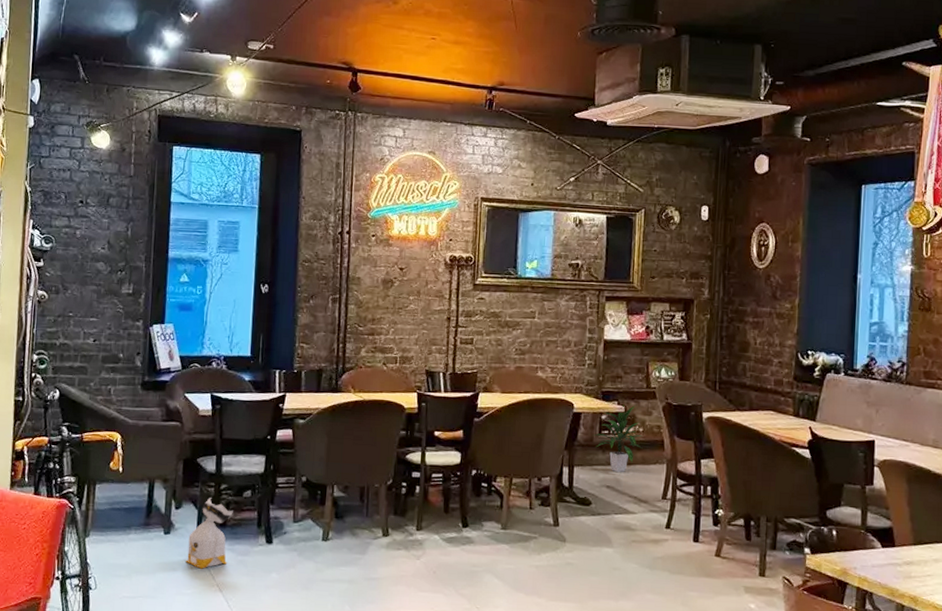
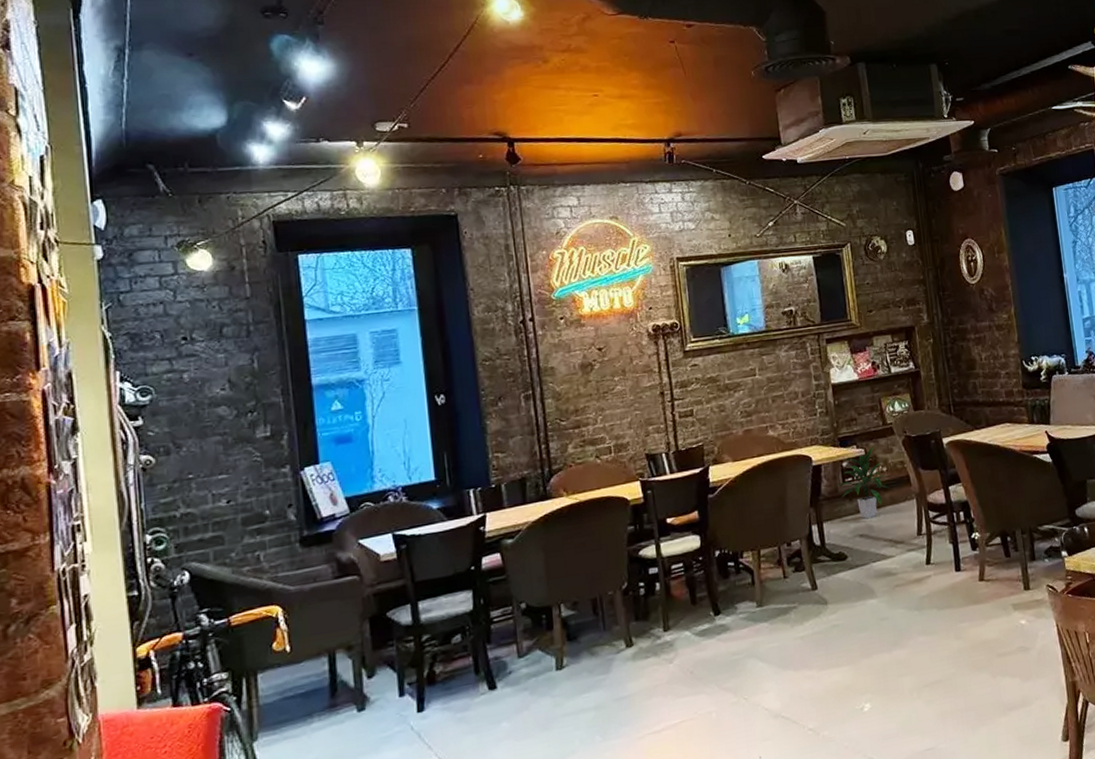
bag: present [186,497,233,569] -> none [390,653,444,741]

